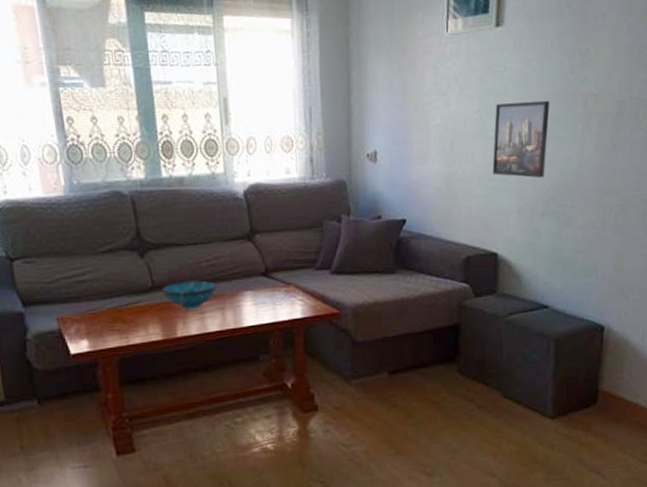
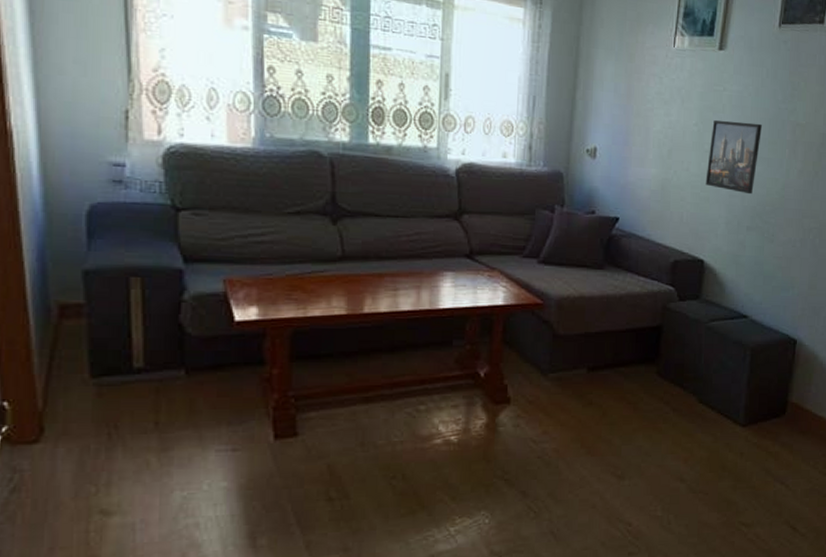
decorative bowl: present [162,279,217,310] -> none [353,254,415,286]

